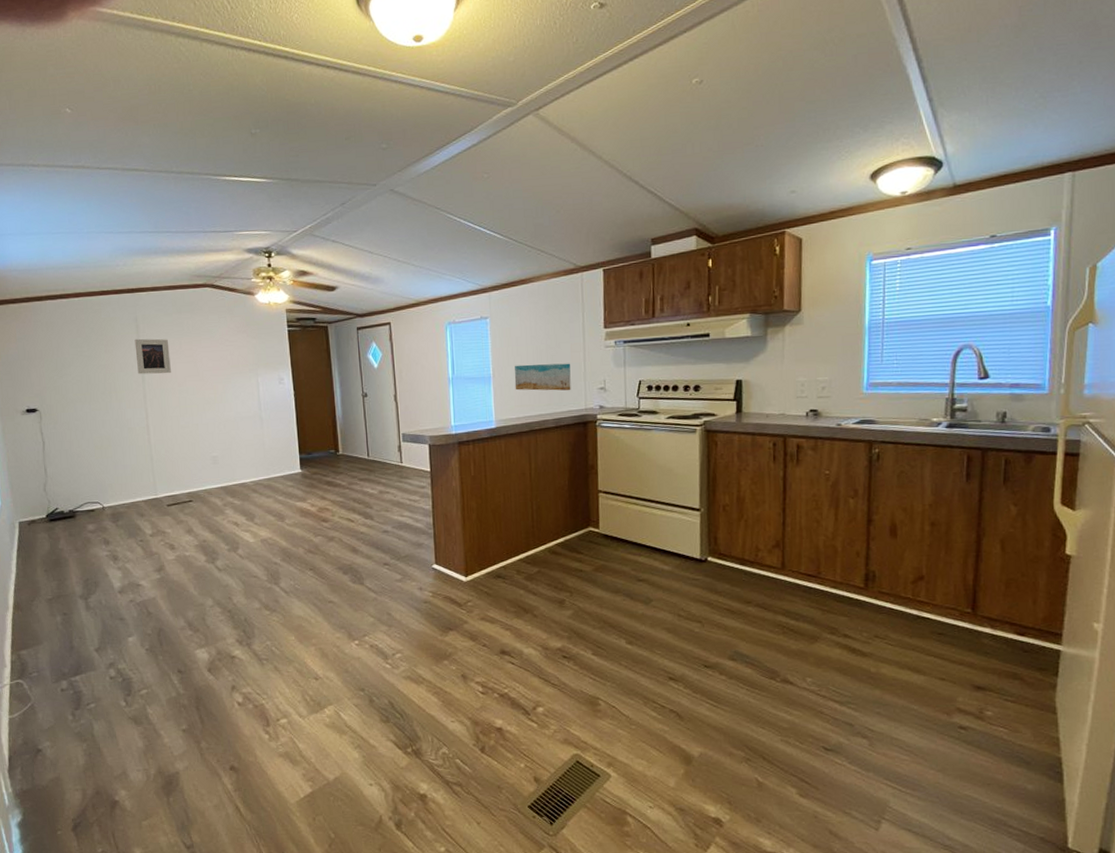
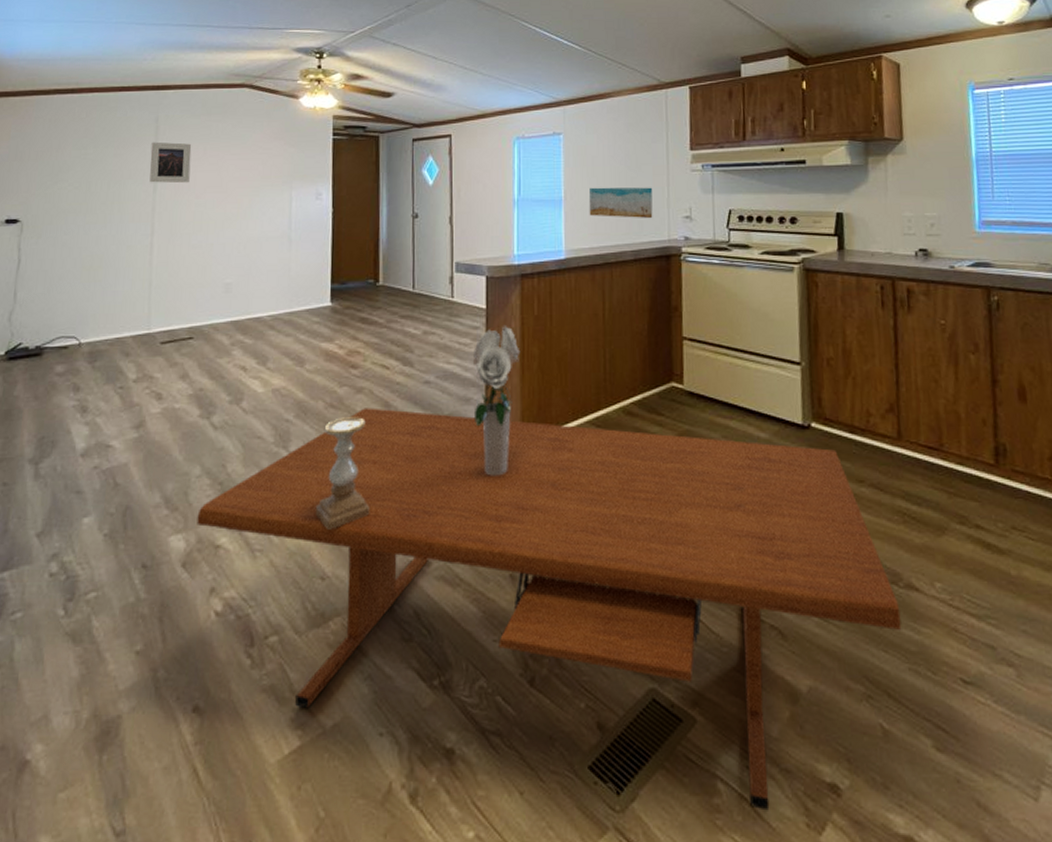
table: none [214,552,777,836] -> present [197,408,902,811]
candle holder: none [305,560,349,644] -> present [315,417,370,530]
bouquet: none [421,484,461,603] -> present [472,324,521,476]

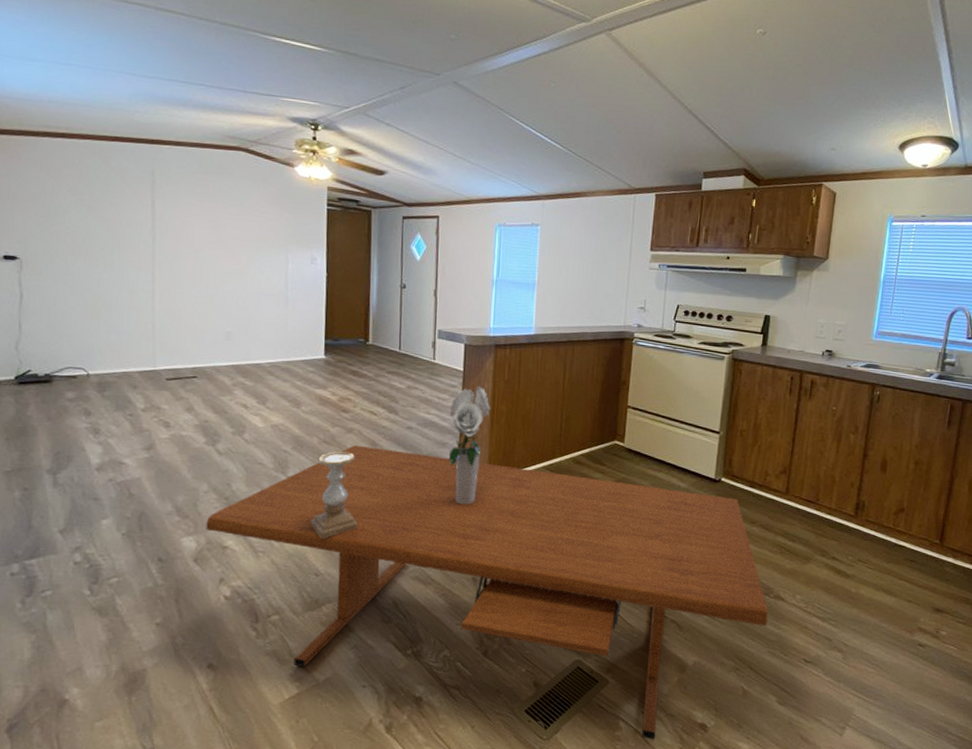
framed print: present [149,141,192,184] -> none [147,194,189,238]
wall art: present [588,187,653,218] -> none [558,275,614,306]

